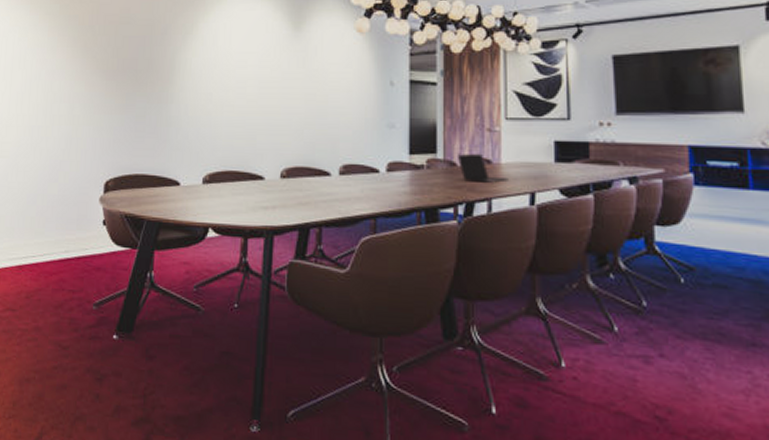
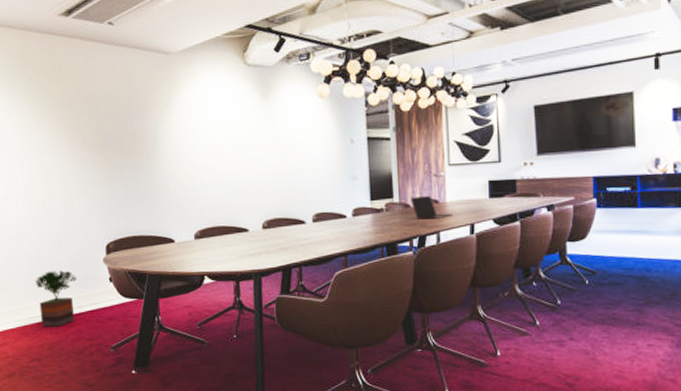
potted tree: none [22,206,68,273] -> present [34,270,77,327]

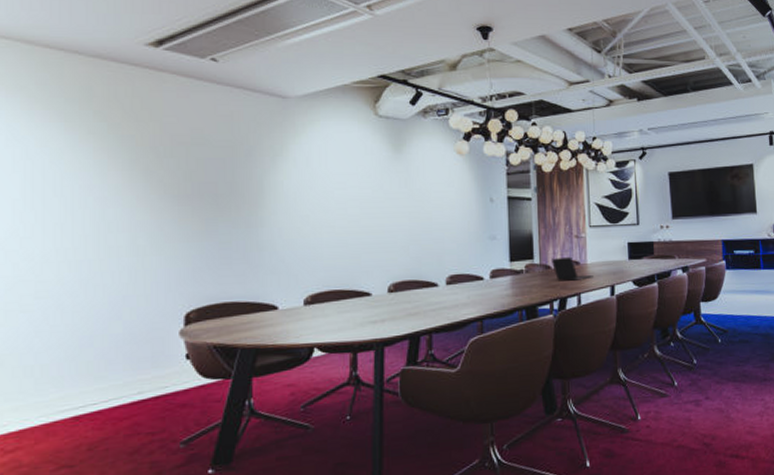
potted tree: present [34,270,77,327] -> none [75,347,139,422]

